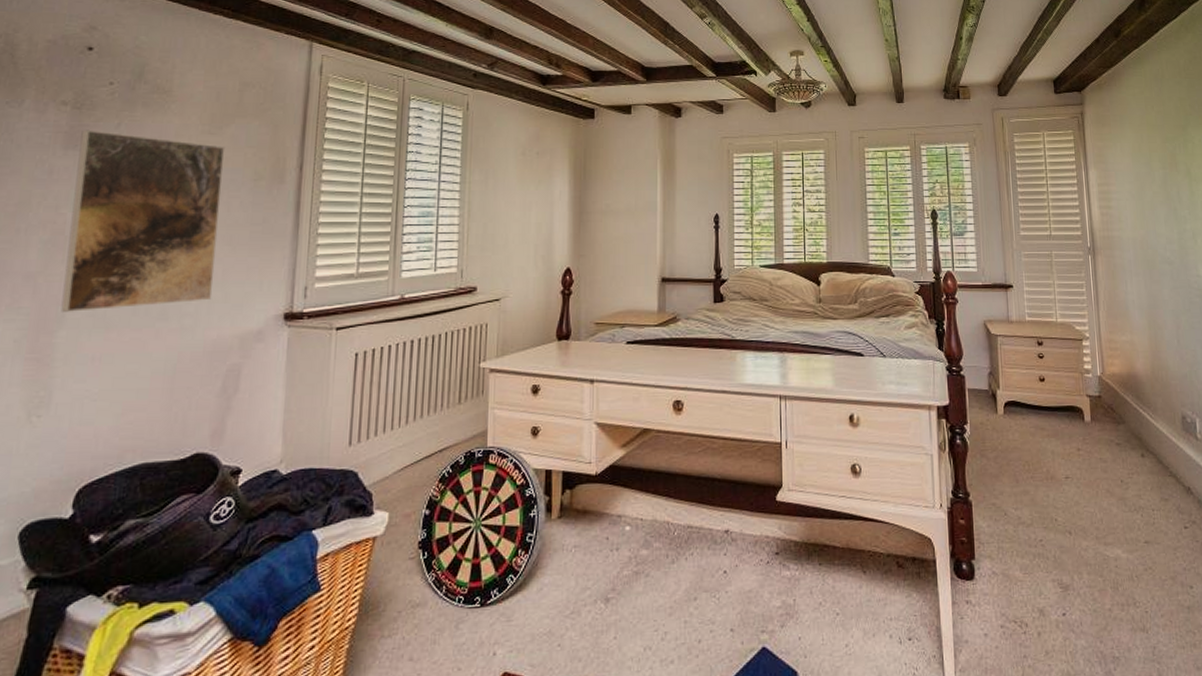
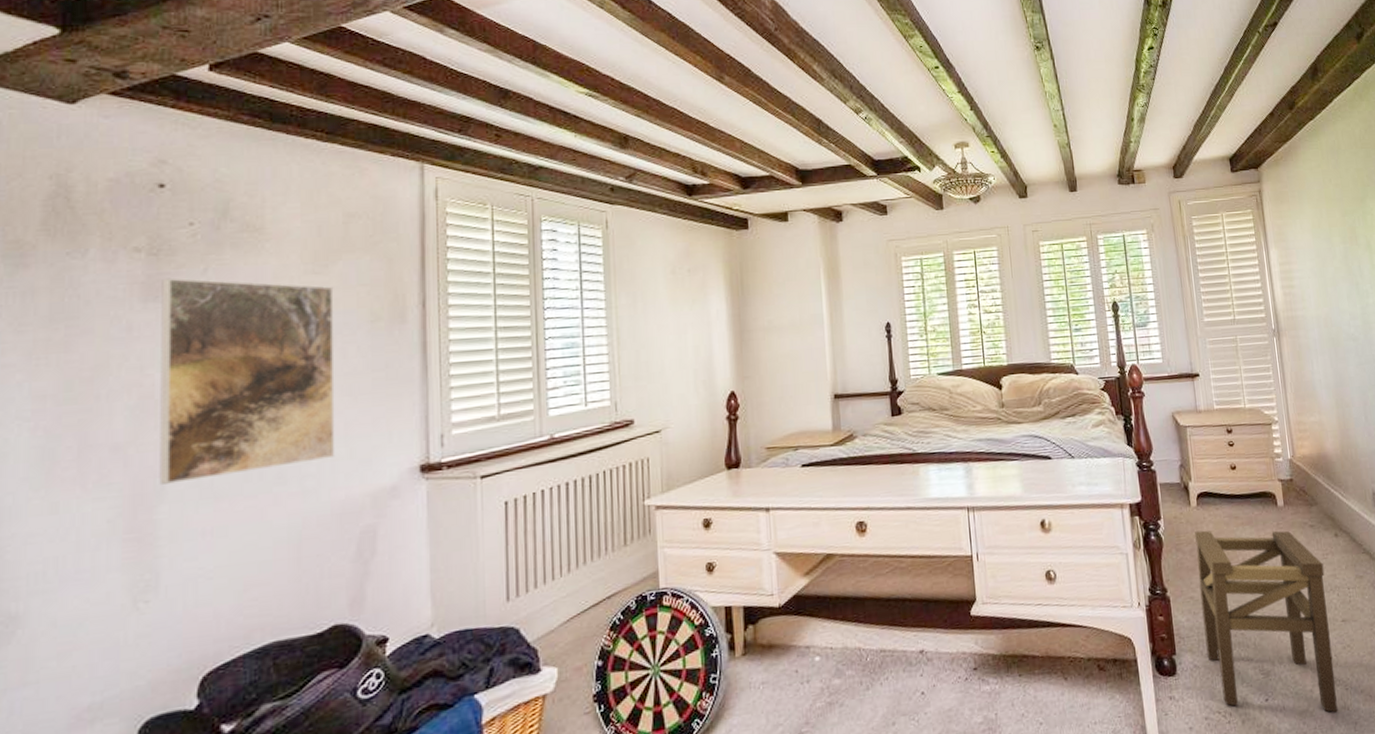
stool: none [1000,439,1136,635] -> present [1195,530,1338,713]

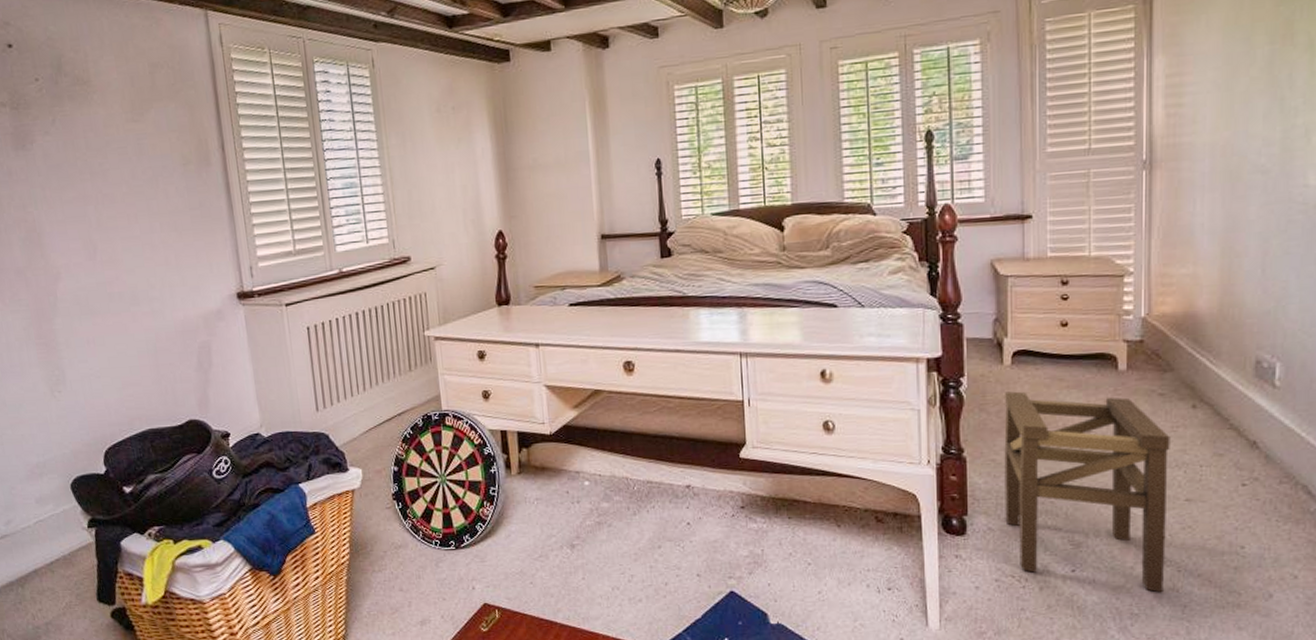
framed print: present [159,278,335,485] -> none [24,128,172,302]

